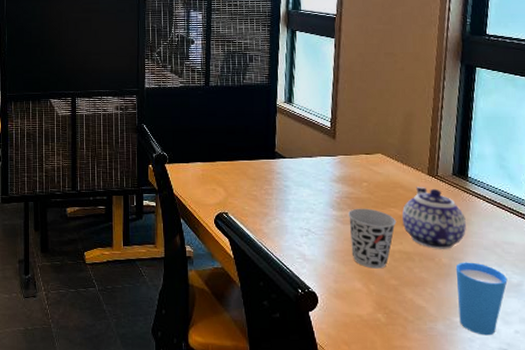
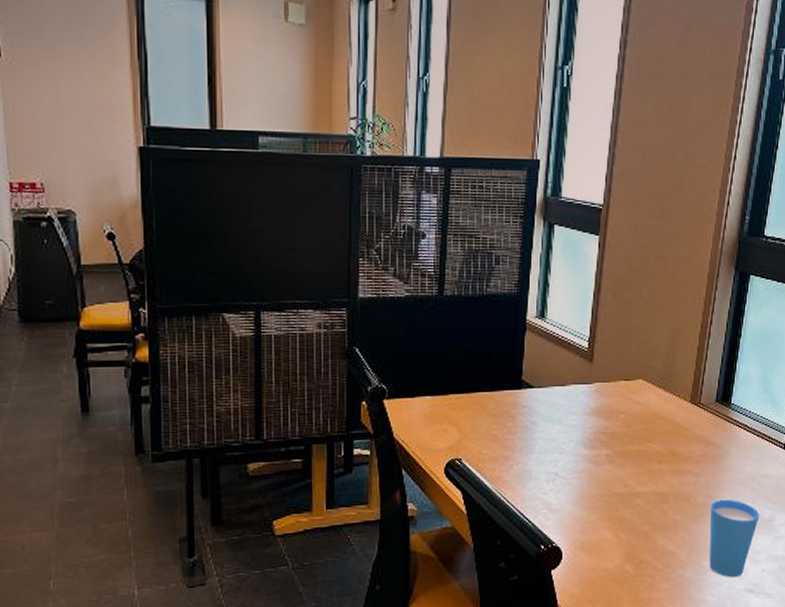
cup: present [347,208,397,269] -> none [601,445,654,515]
teapot: present [401,187,466,249] -> none [659,417,725,487]

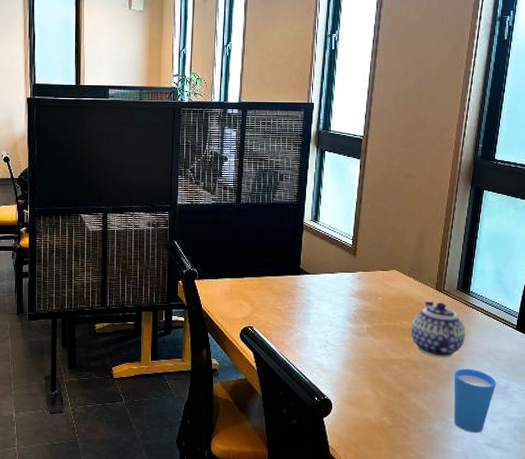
teapot: none [659,417,725,487] -> present [410,301,465,357]

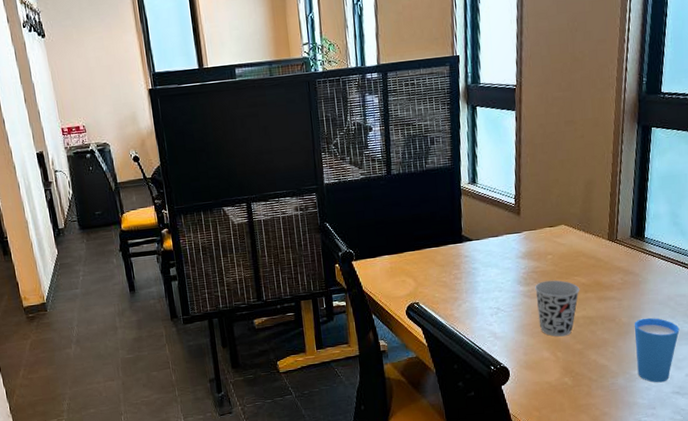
cup: none [363,321,406,376] -> present [534,280,580,337]
teapot: present [410,301,465,357] -> none [584,252,643,310]

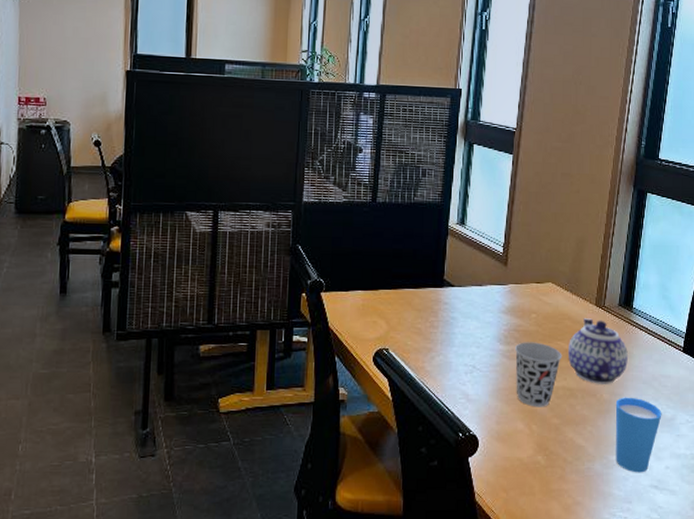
teapot: none [584,252,643,310] -> present [567,318,628,384]

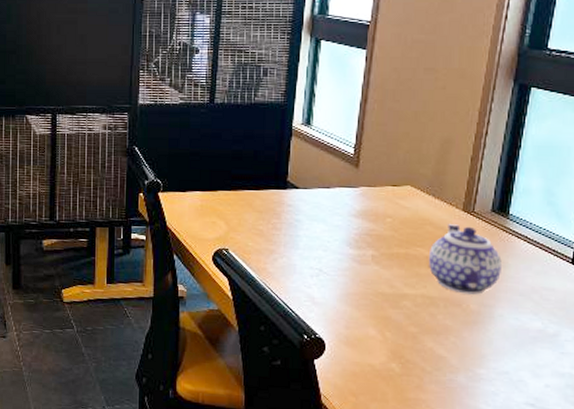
cup: present [514,342,562,407] -> none [366,247,422,315]
cup: present [615,397,662,473] -> none [484,309,543,389]

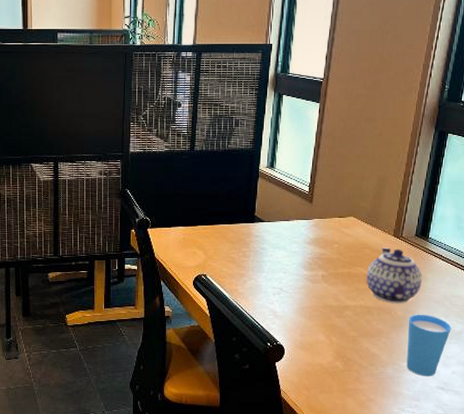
cup: none [484,309,543,389] -> present [406,314,452,377]

